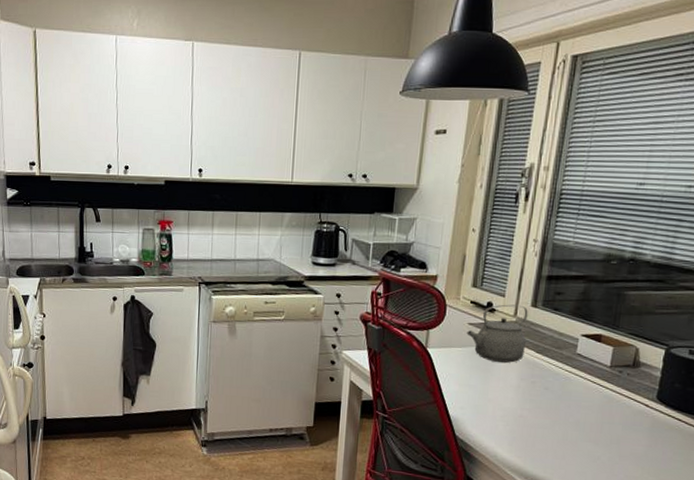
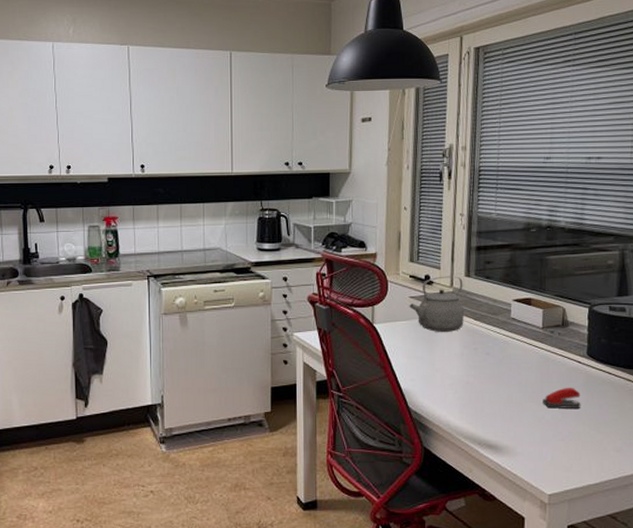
stapler: none [600,430,644,453] -> present [543,387,581,409]

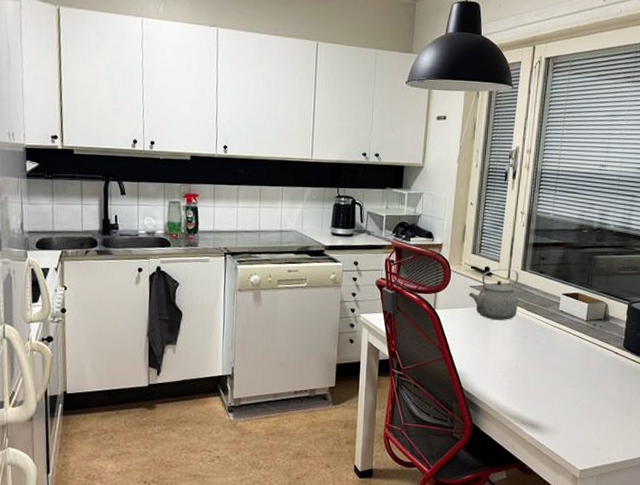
stapler: present [543,387,581,409] -> none [581,375,615,394]

